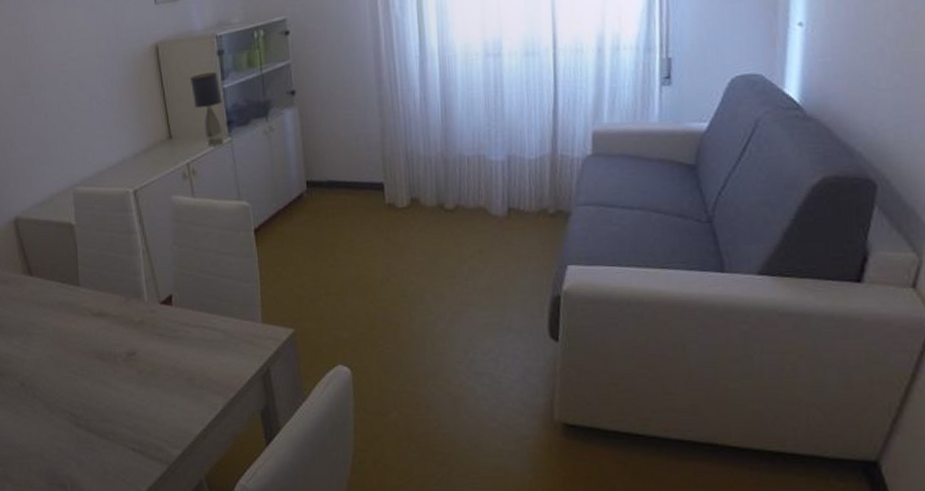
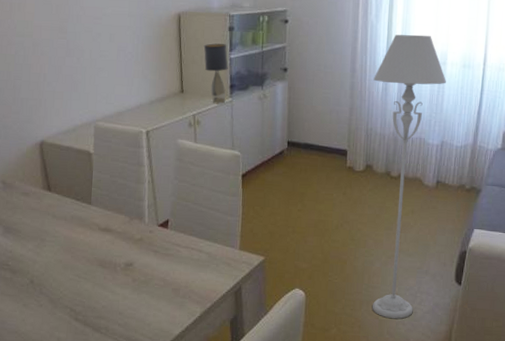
floor lamp: none [407,21,505,394] -> present [372,34,446,319]

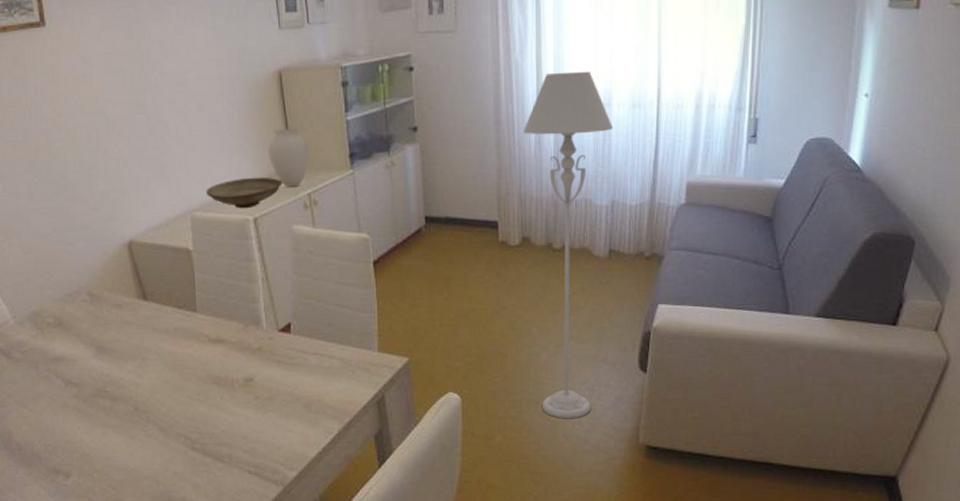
decorative bowl: none [109,97,173,123] -> present [207,177,283,209]
vase: none [163,61,197,108] -> present [268,129,309,187]
table lamp: present [203,43,228,106] -> none [313,103,345,180]

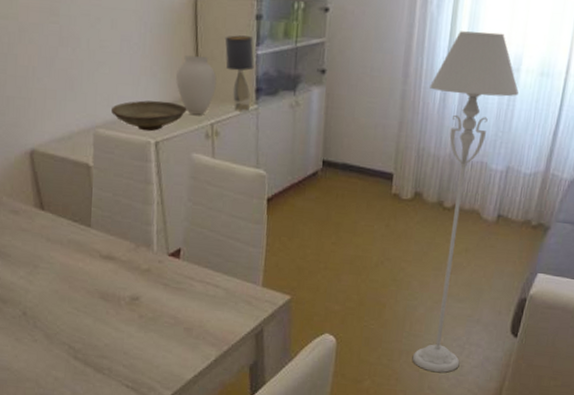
table lamp: none [313,103,345,180] -> present [225,35,254,113]

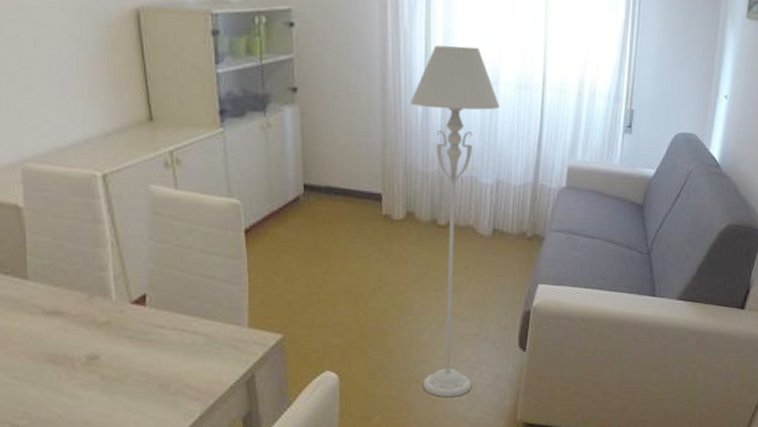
decorative bowl: present [111,100,187,132] -> none [43,127,139,163]
vase: present [176,55,217,115] -> none [122,76,172,142]
table lamp: present [225,35,254,113] -> none [177,52,215,138]

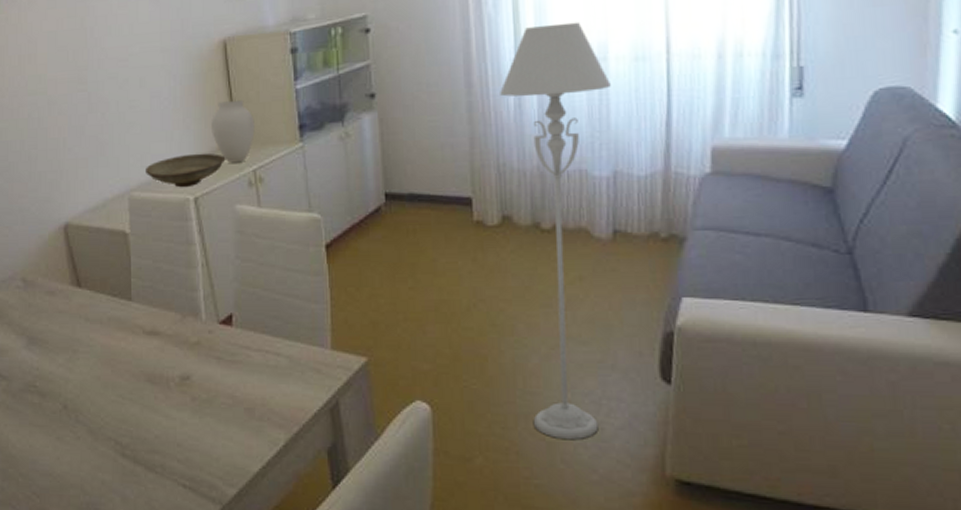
decorative bowl: none [43,127,139,163] -> present [146,153,226,188]
vase: none [122,76,172,142] -> present [211,100,255,163]

